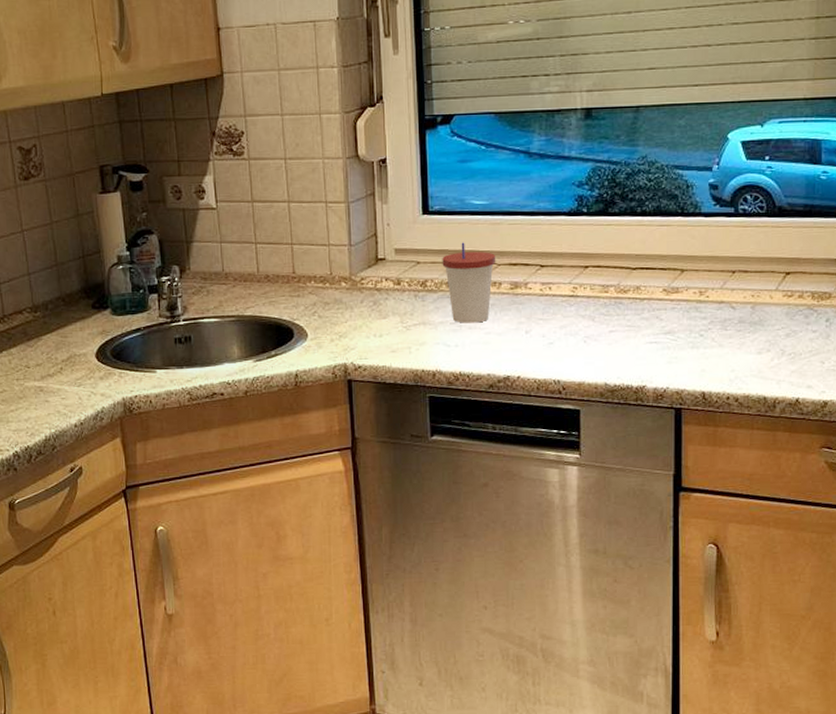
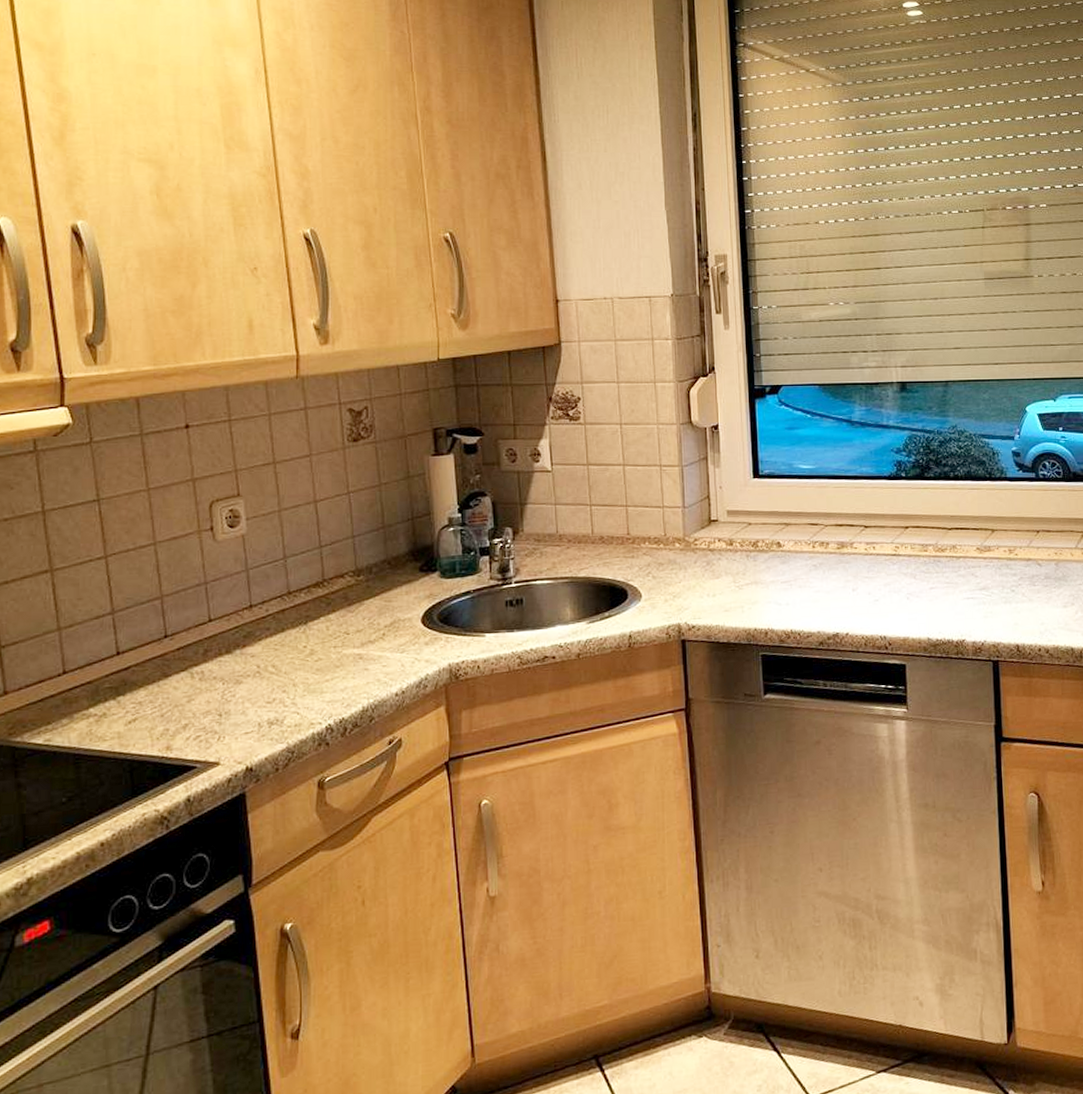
cup: present [442,242,496,323] -> none [772,504,824,582]

